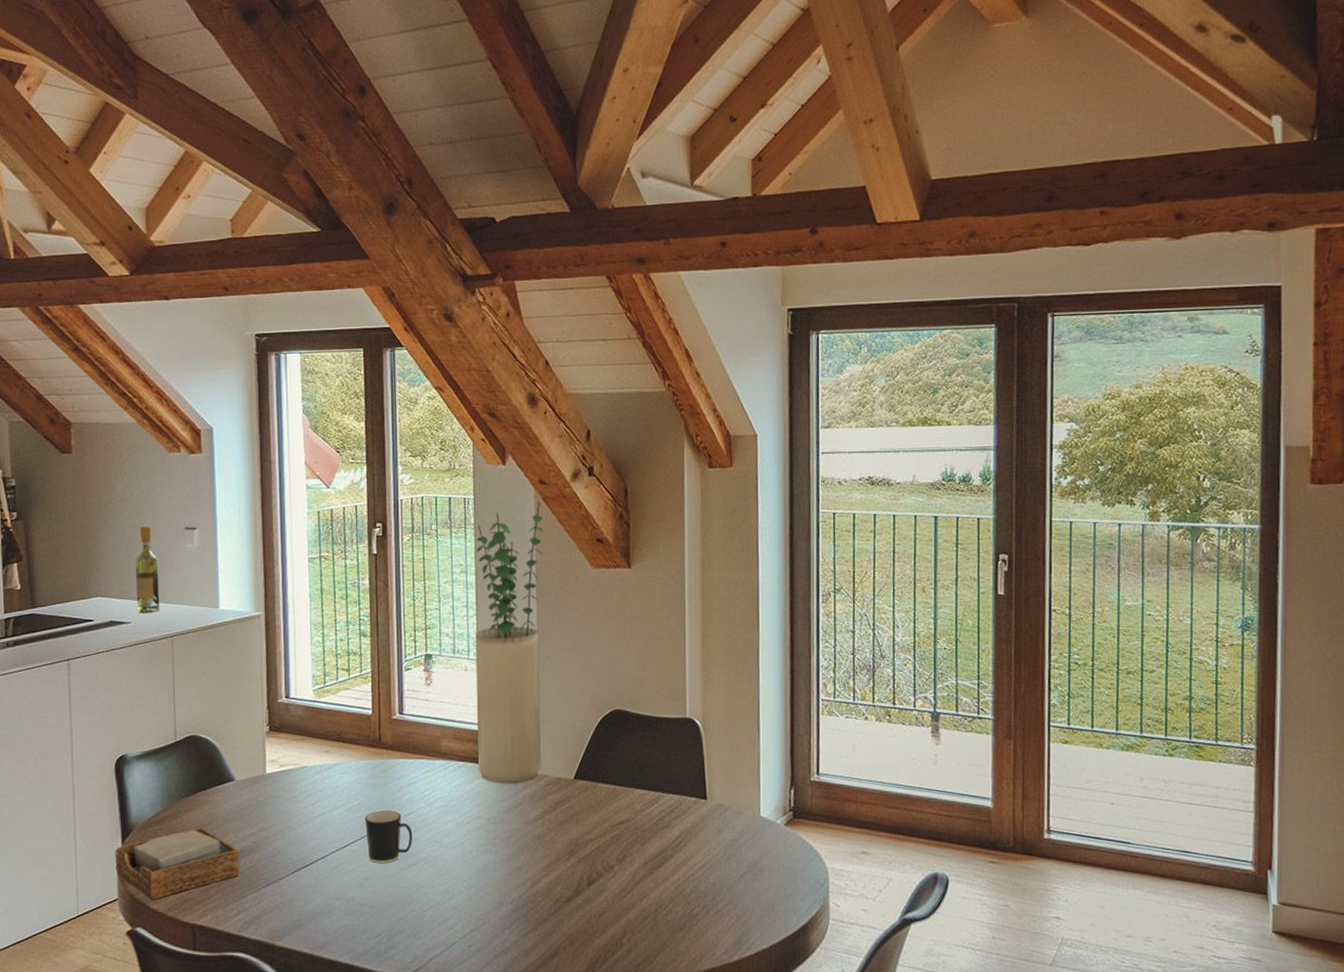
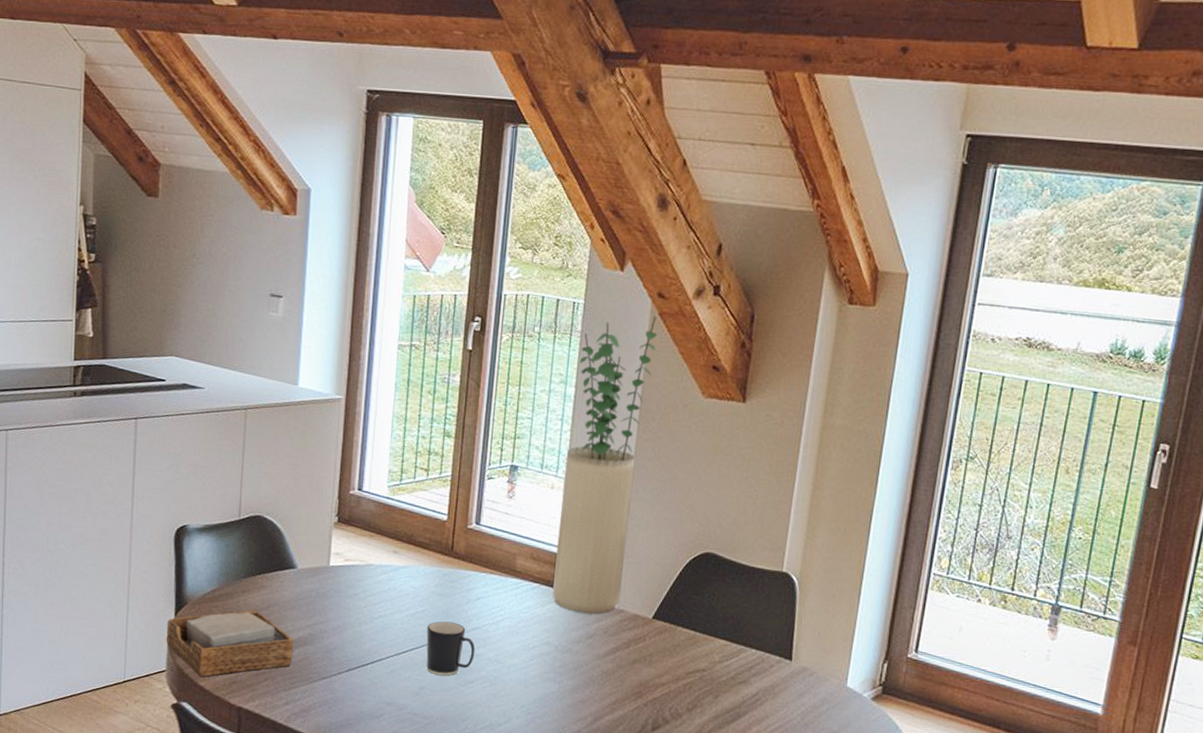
bottle: present [135,526,160,613] -> none [212,287,239,381]

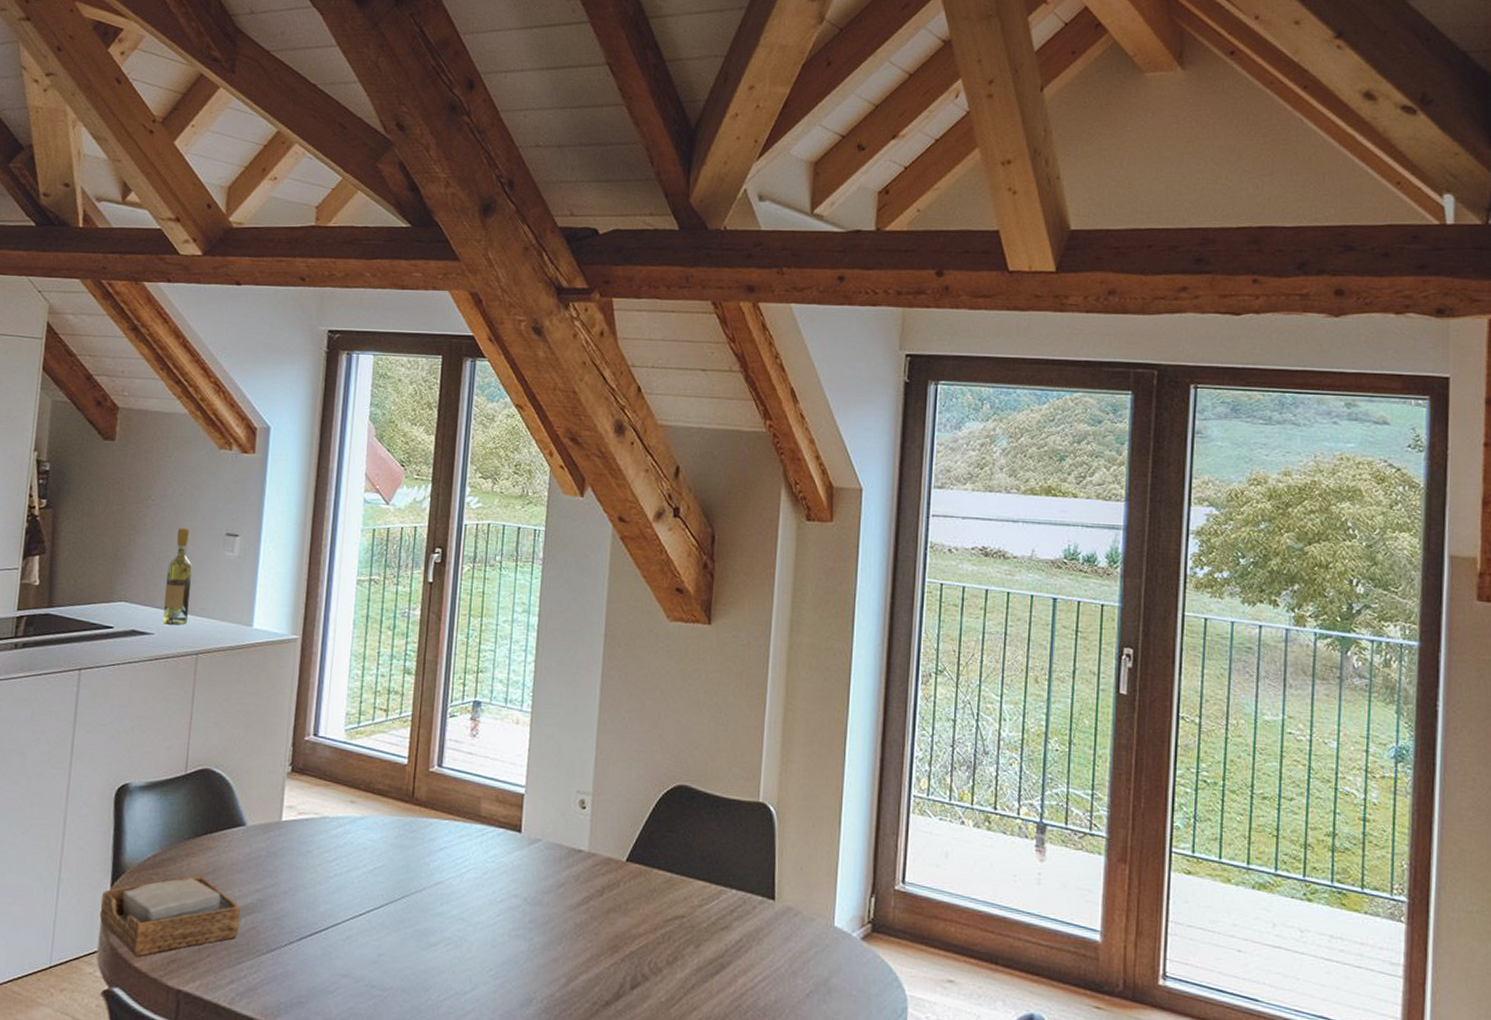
bottle: none [212,287,239,381] -> present [163,528,193,625]
mug: present [426,621,475,677] -> none [385,876,438,940]
vase: present [552,316,657,614] -> none [519,540,619,860]

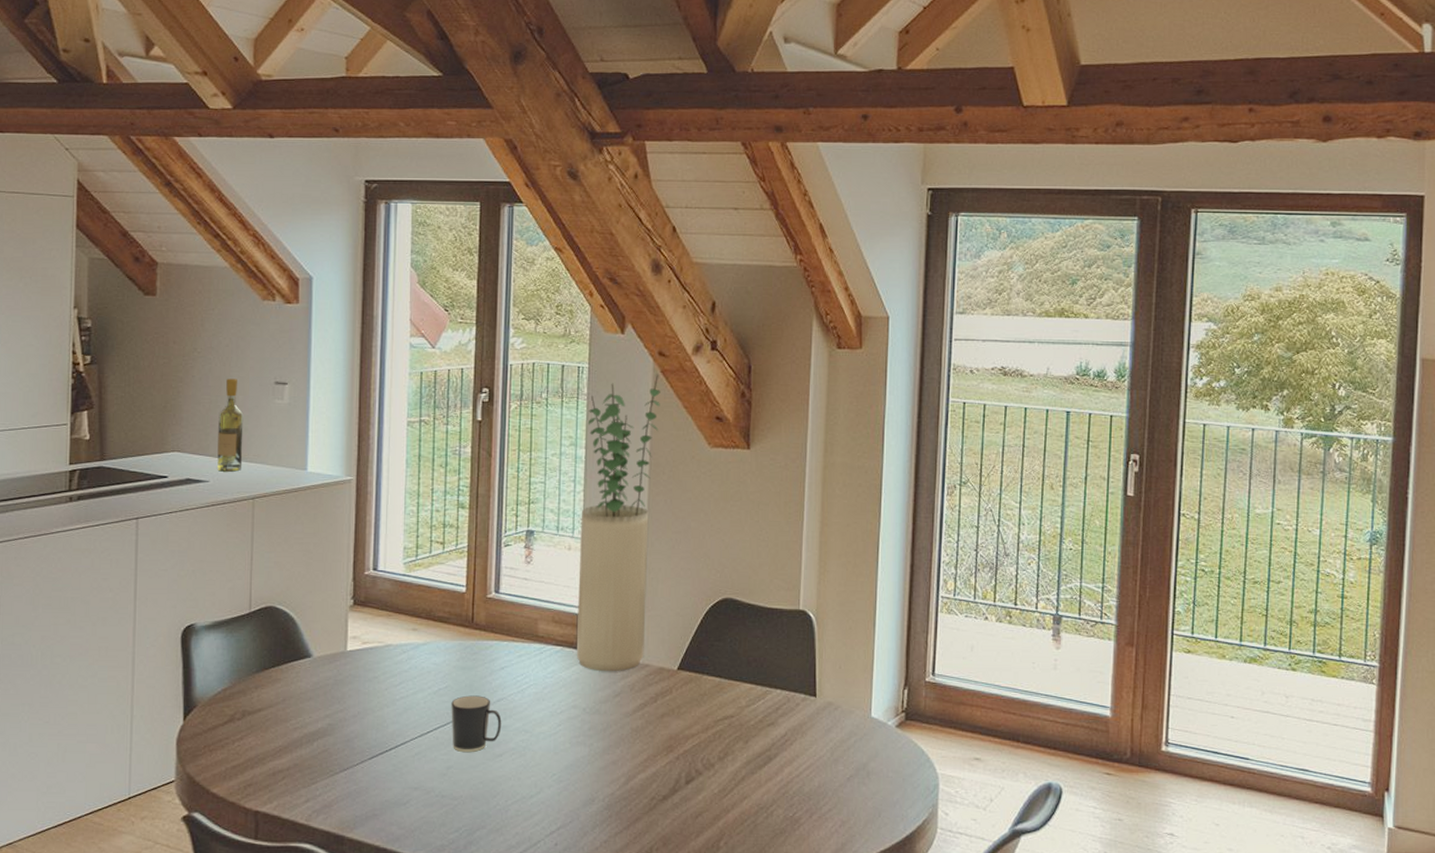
napkin holder: present [99,876,241,956] -> none [174,706,312,783]
mug: none [385,876,438,940] -> present [451,695,502,753]
vase: none [519,540,619,860] -> present [576,374,660,672]

